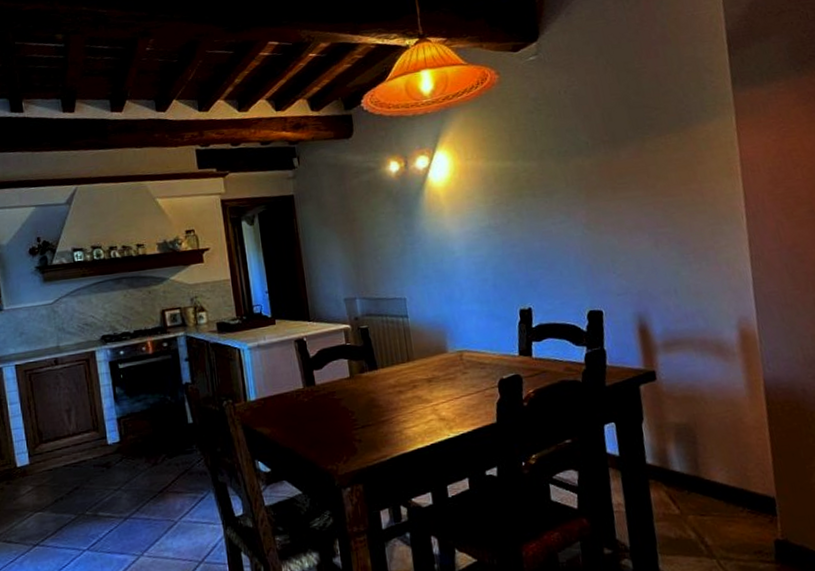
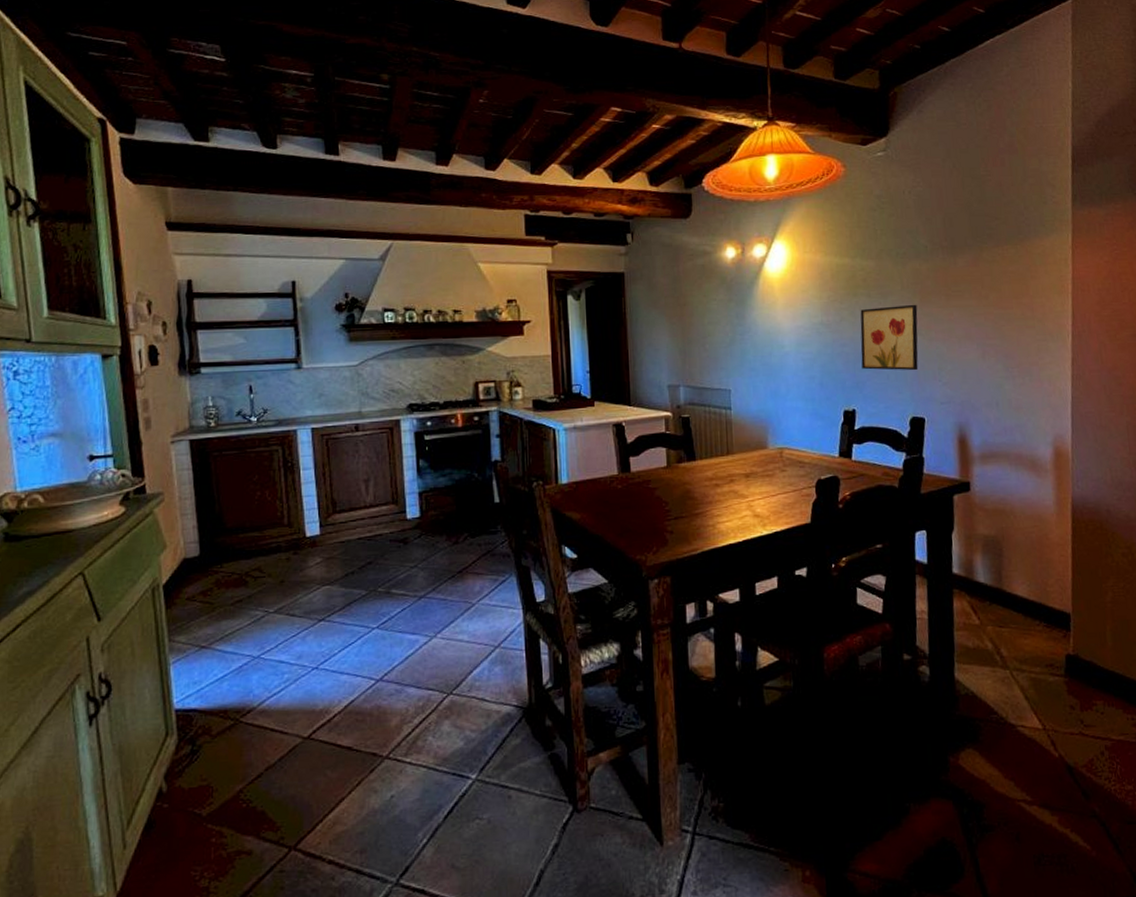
wall art: none [527,199,591,268] -> present [860,304,919,371]

